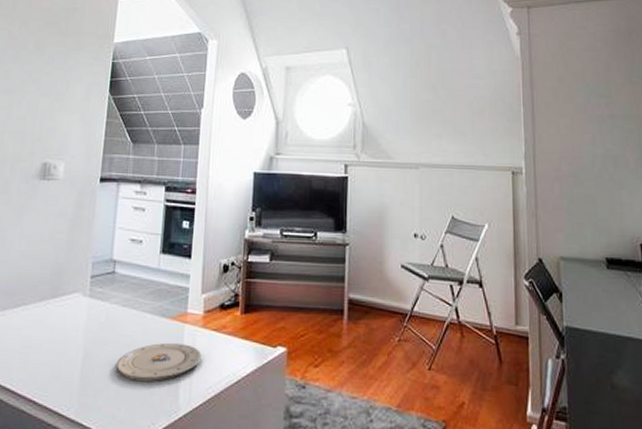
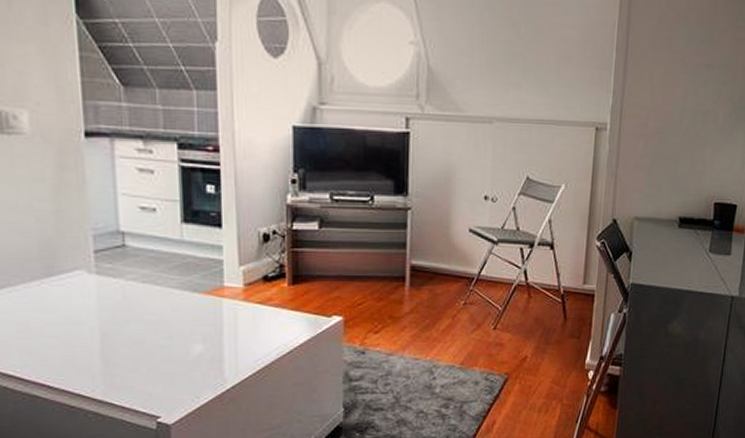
plate: present [116,342,202,381] -> none [143,317,246,358]

